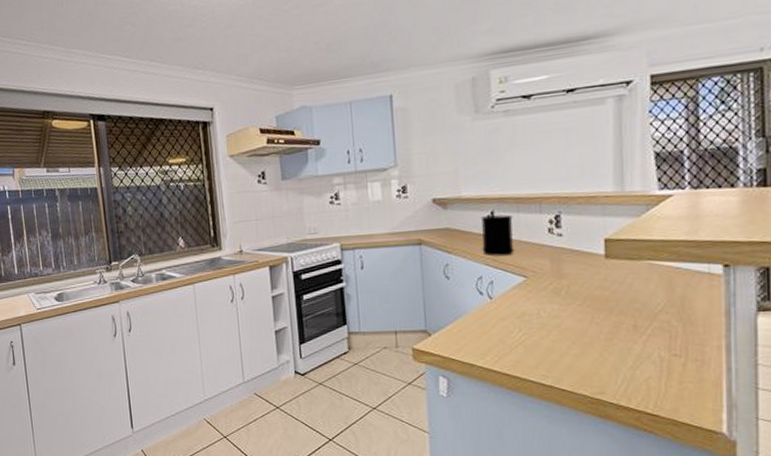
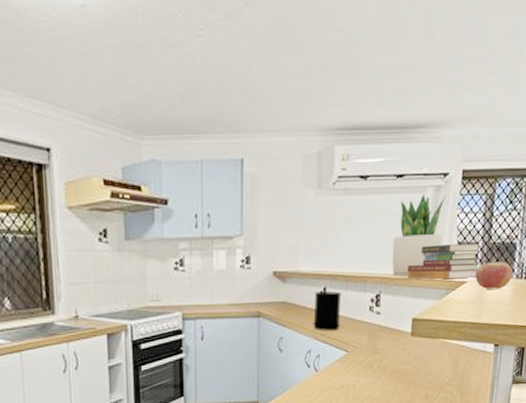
planter: none [569,106,633,196] -> present [392,194,445,277]
books: none [592,151,688,196] -> present [407,243,480,280]
fruit: none [684,169,738,202] -> present [475,261,513,290]

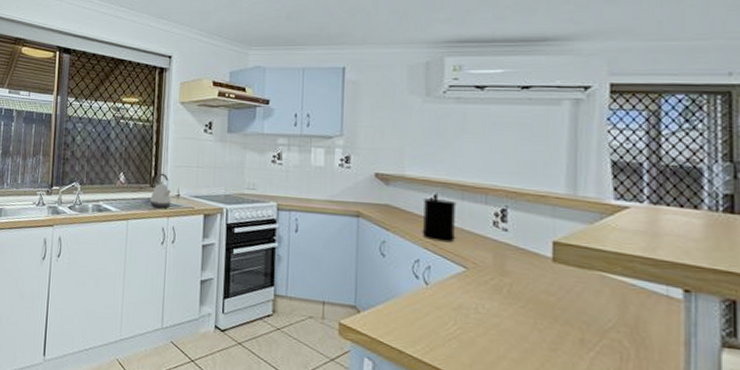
kettle: none [44,293,70,334] -> present [150,173,172,209]
planter: present [392,194,445,277] -> none [520,107,588,193]
books: present [407,243,480,280] -> none [543,161,646,205]
fruit: present [475,261,513,290] -> none [642,185,702,222]

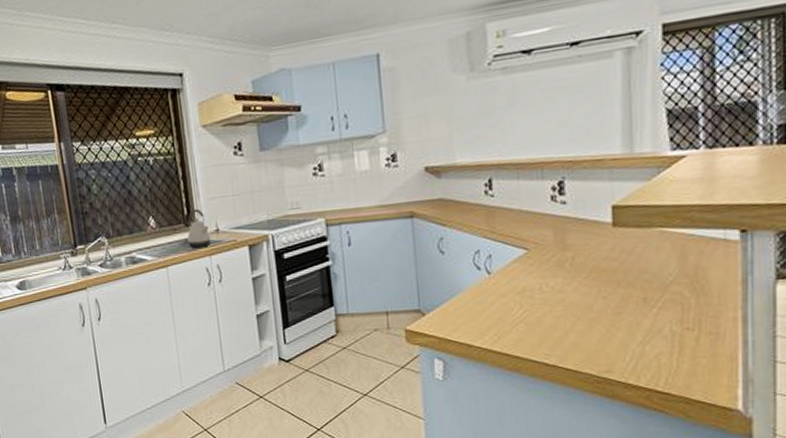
canister: present [422,198,457,243] -> none [477,182,515,229]

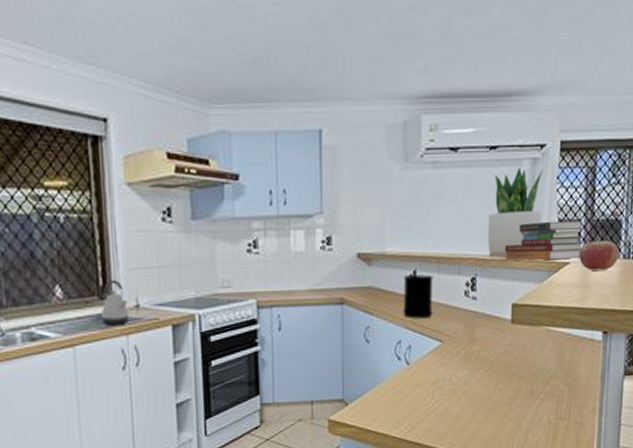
canister: none [477,182,515,229] -> present [403,274,434,320]
planter: none [573,59,643,159] -> present [487,167,543,258]
books: none [598,107,702,159] -> present [505,220,582,261]
fruit: none [698,126,757,163] -> present [579,239,619,271]

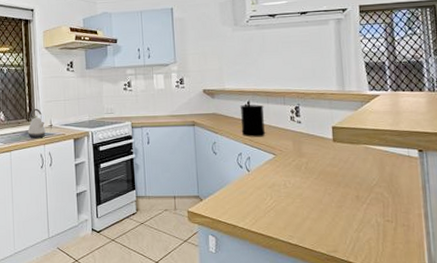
planter: present [487,167,543,258] -> none [304,26,350,92]
books: present [505,220,582,261] -> none [321,62,389,94]
fruit: present [579,239,619,271] -> none [387,77,424,102]

